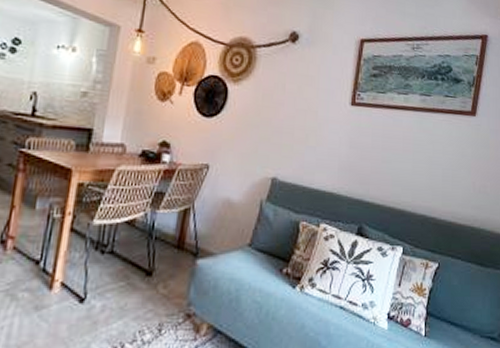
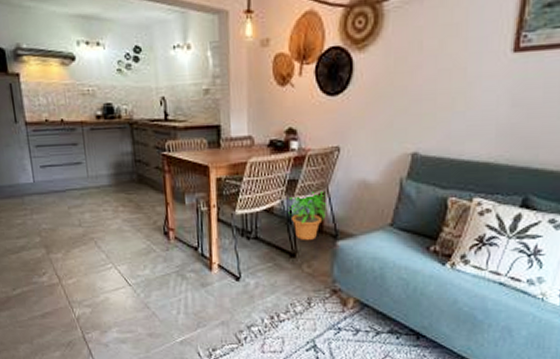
potted plant: none [151,206,191,257] -> present [288,192,328,240]

